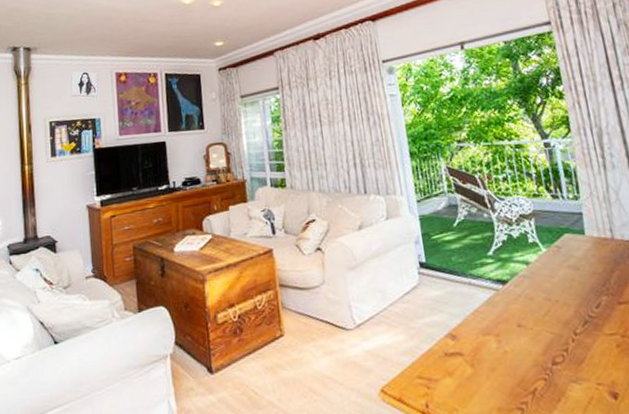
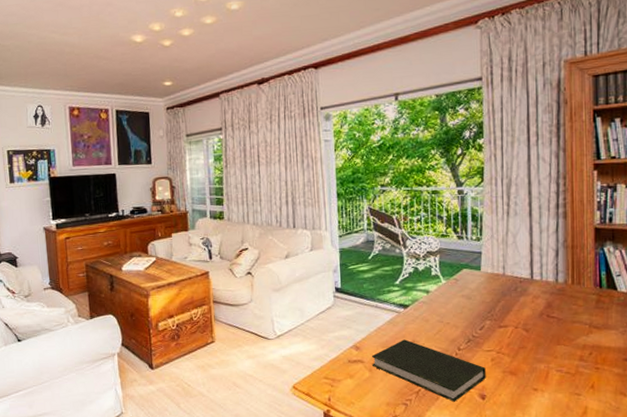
book: none [472,323,614,403] -> present [372,339,486,402]

